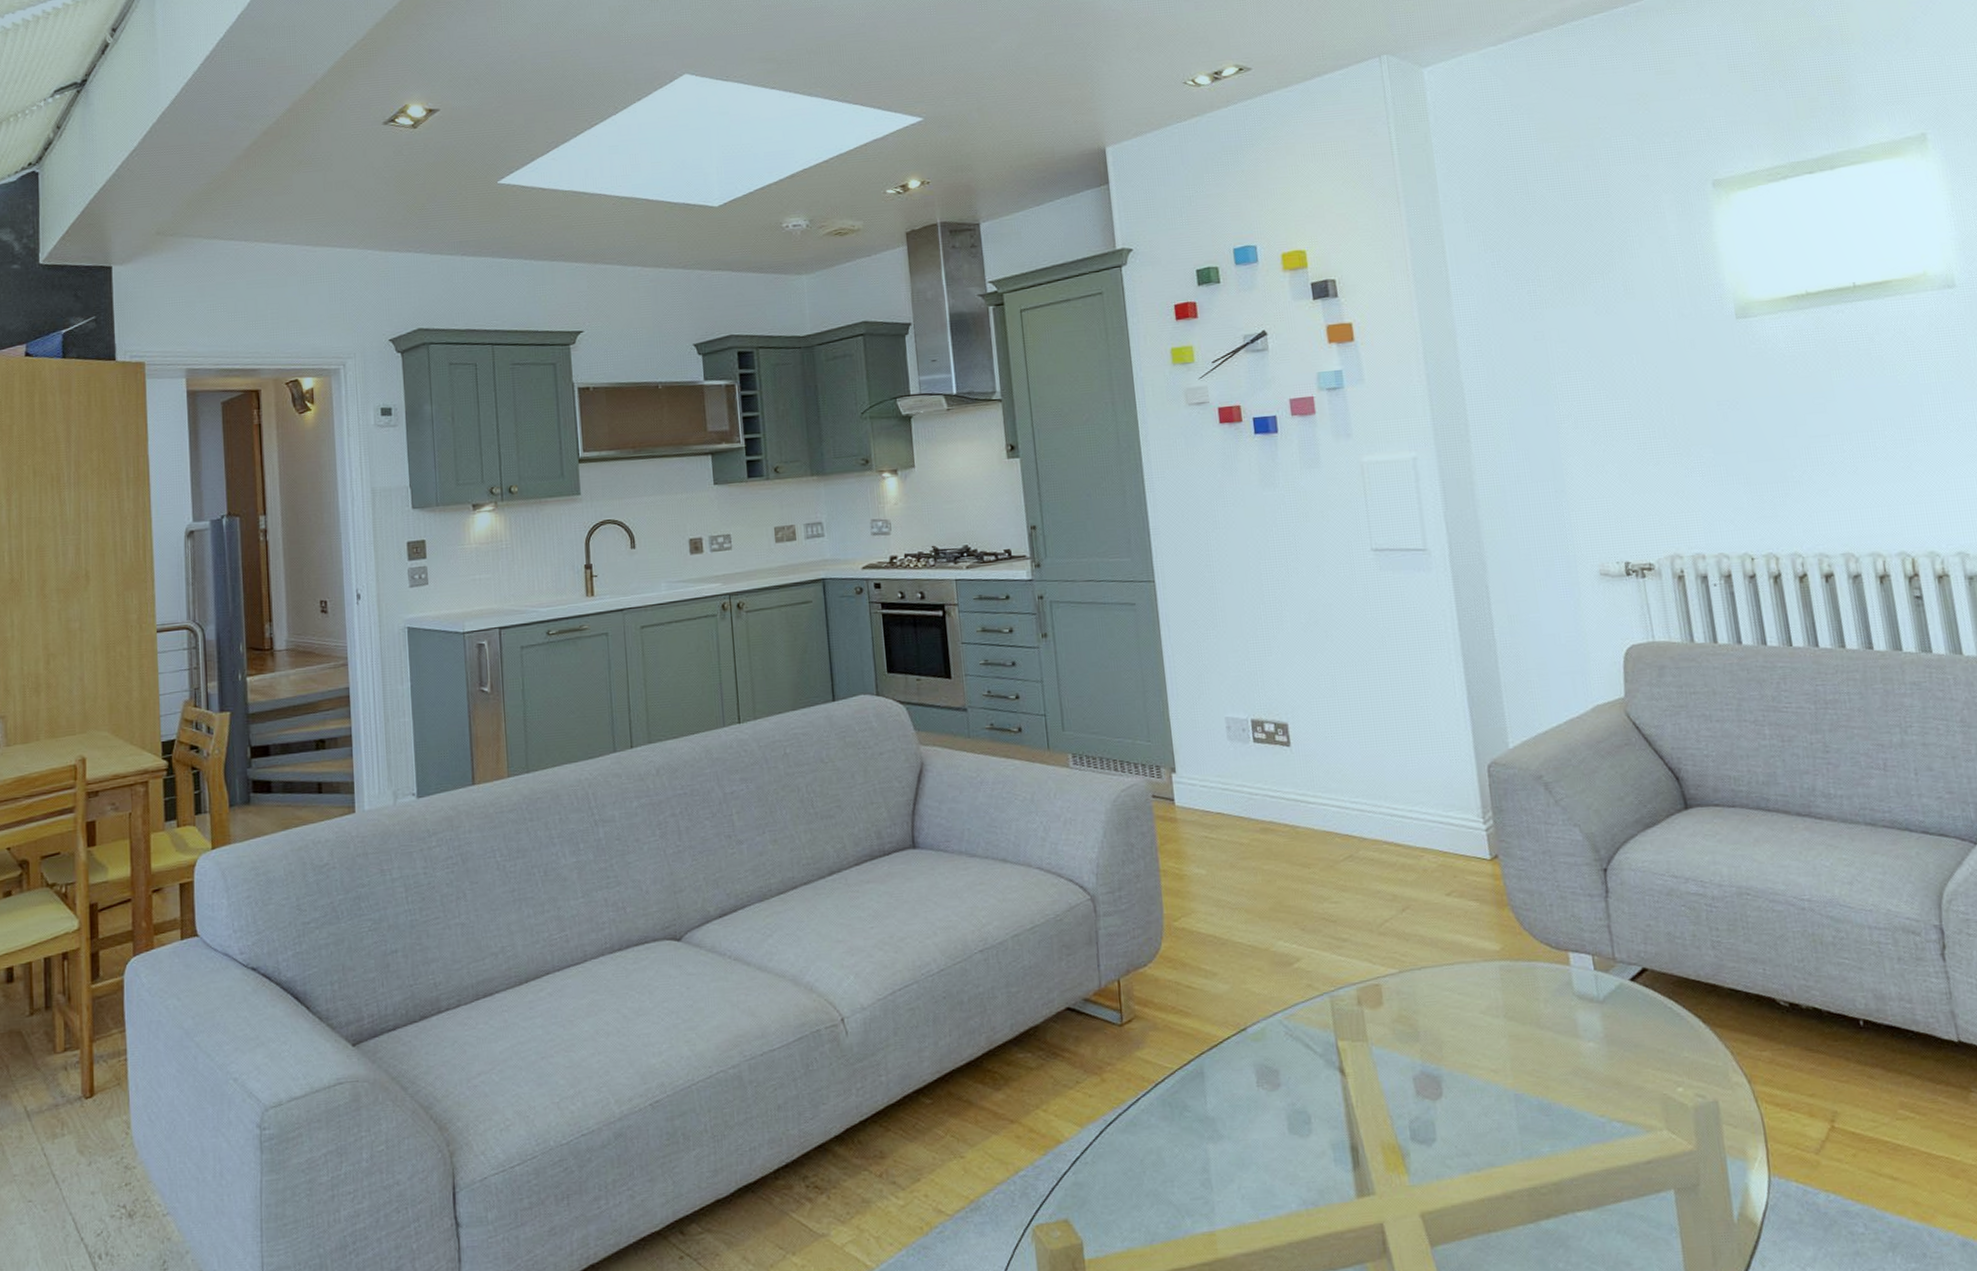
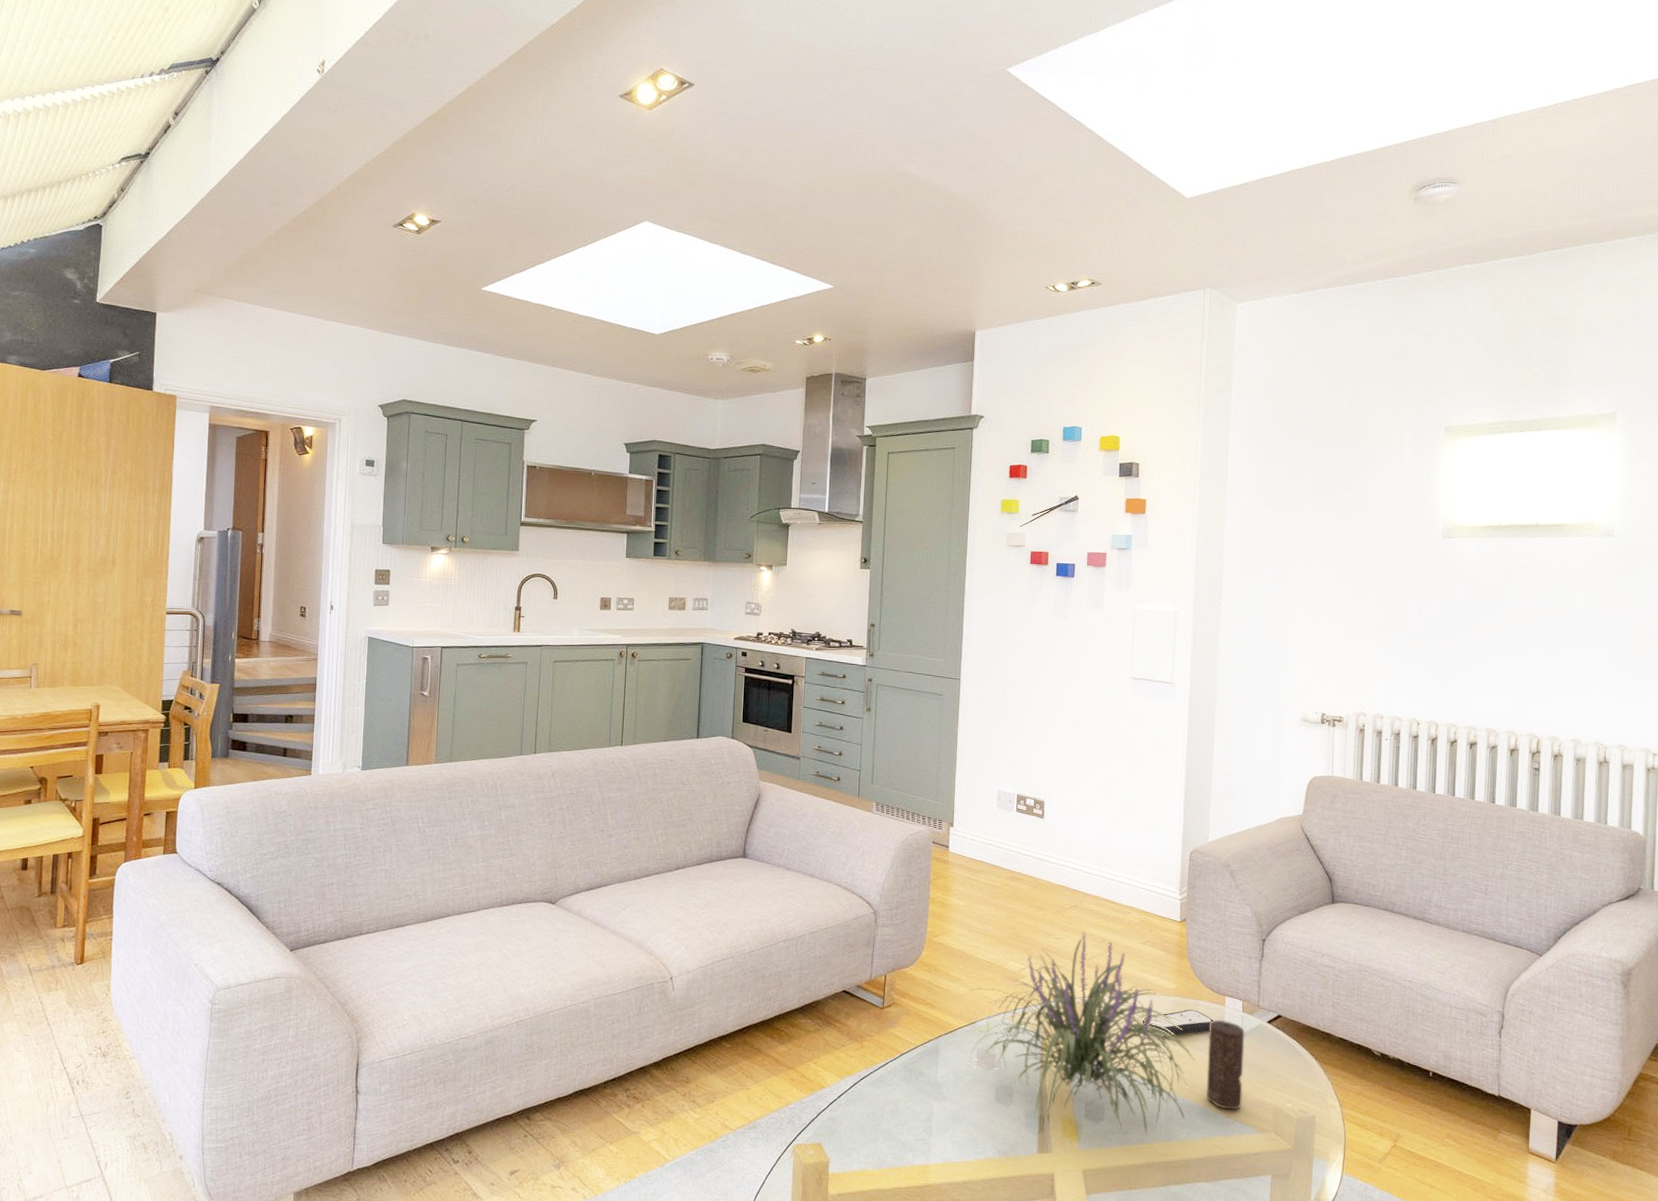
plant: none [1229,889,1545,1155] -> present [968,932,1196,1135]
remote control: none [1464,975,1558,1017] -> present [1142,1009,1213,1037]
candle: none [1553,984,1617,1106] -> present [1206,1019,1245,1110]

